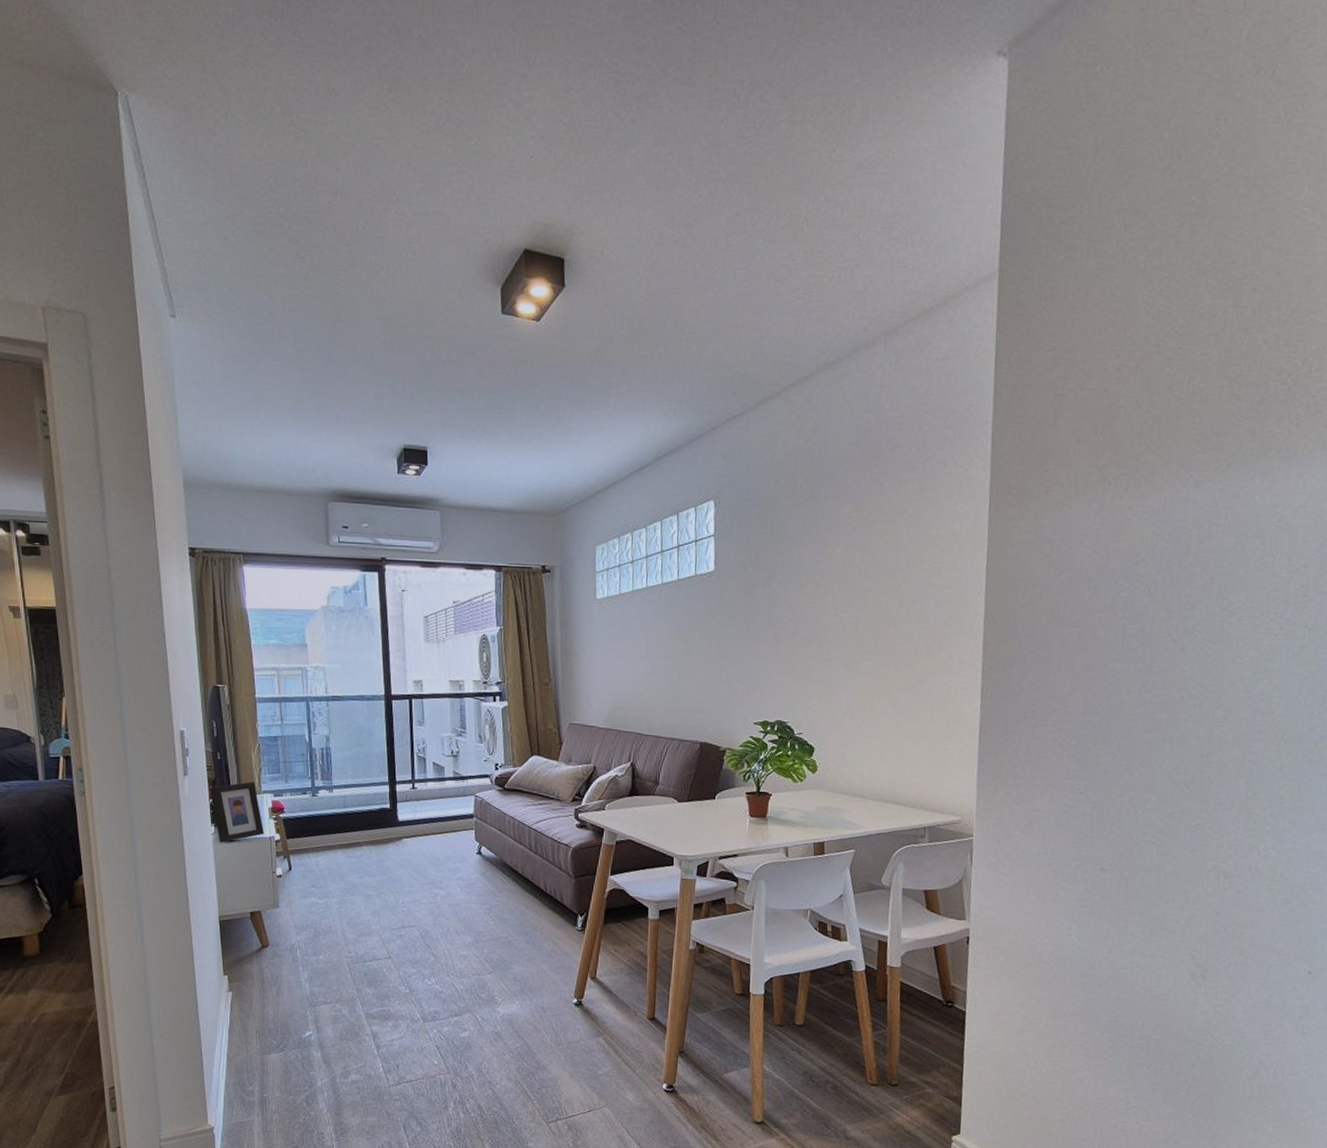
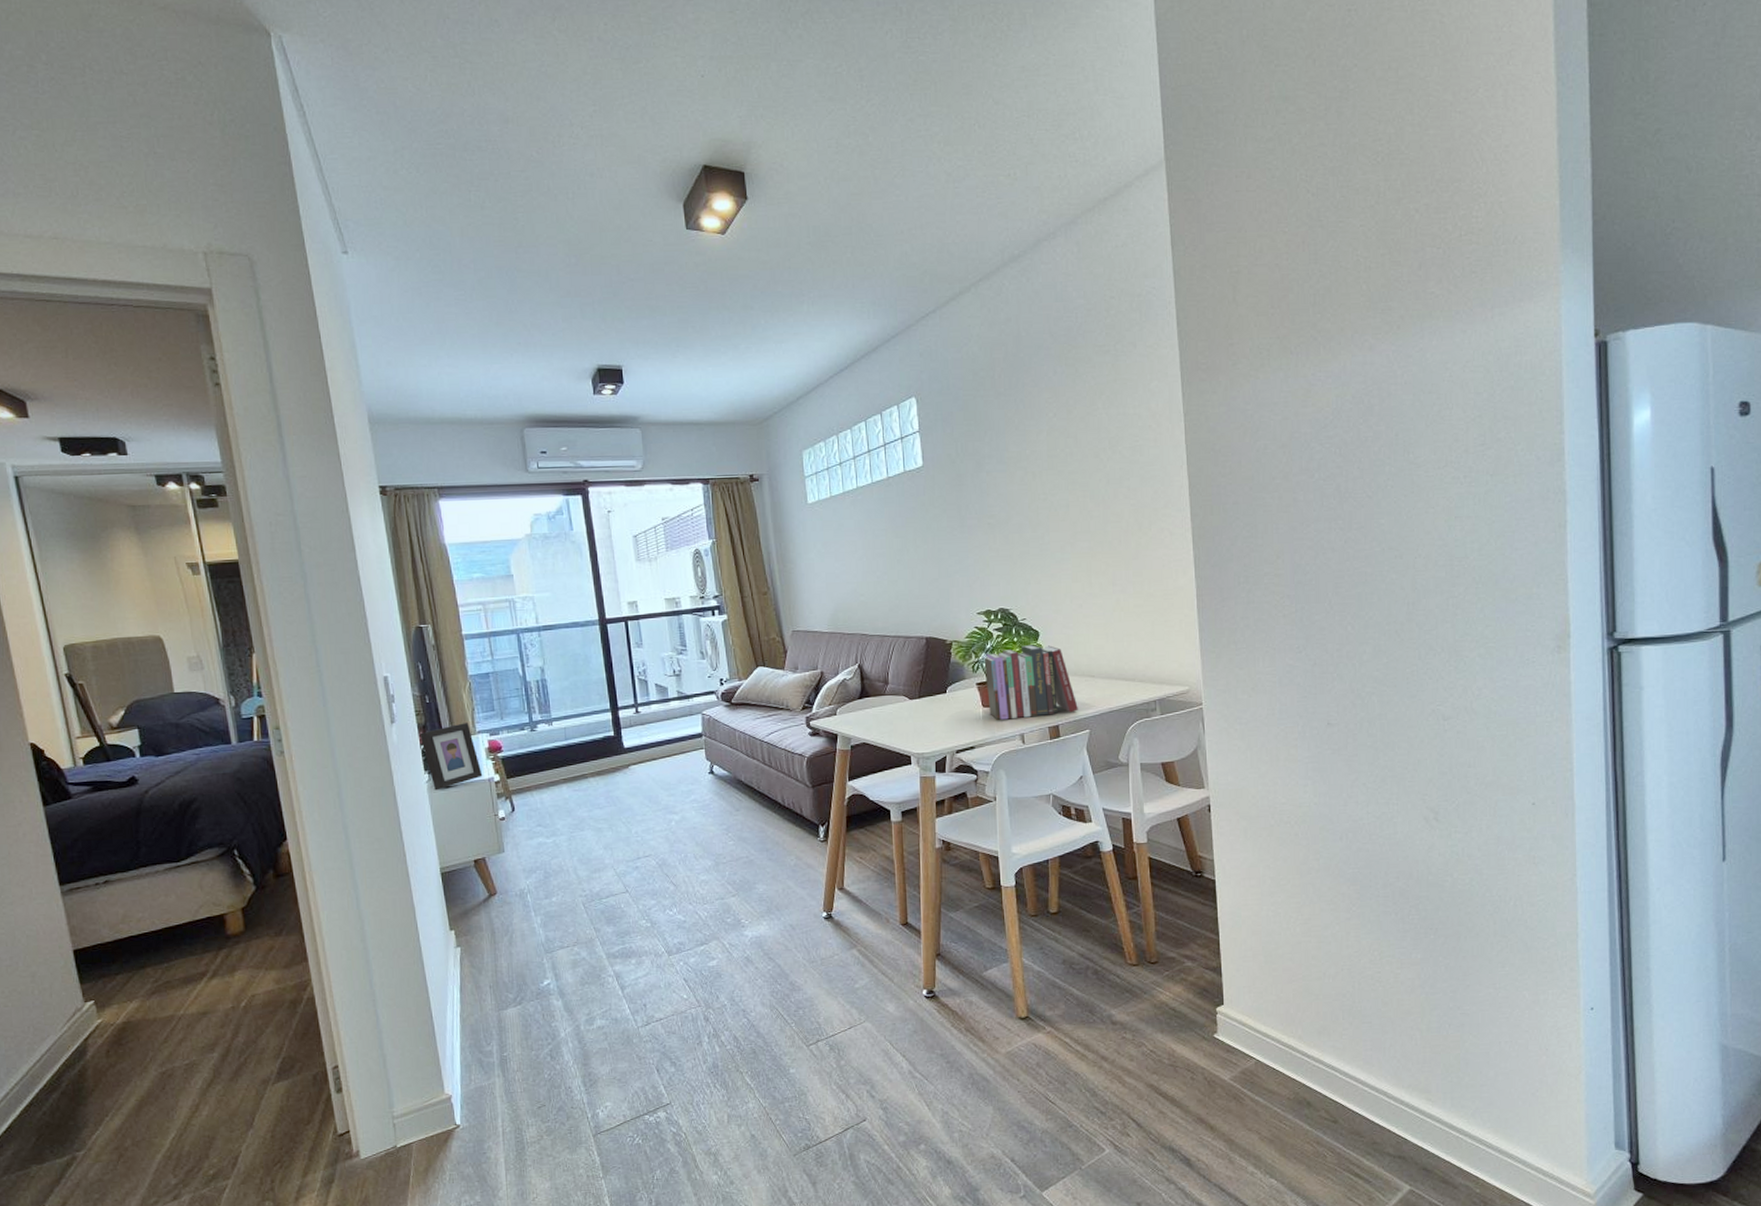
books: none [756,759,846,832] -> present [984,645,1078,720]

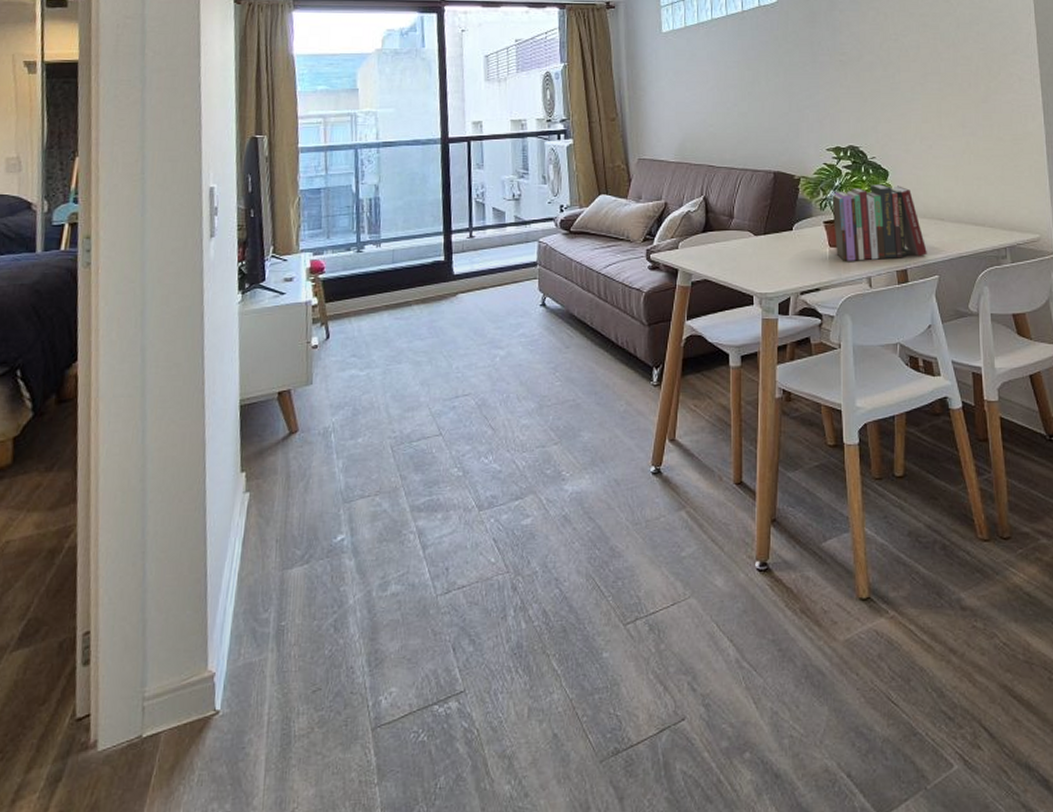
picture frame: present [419,723,483,791] -> none [238,240,300,313]

